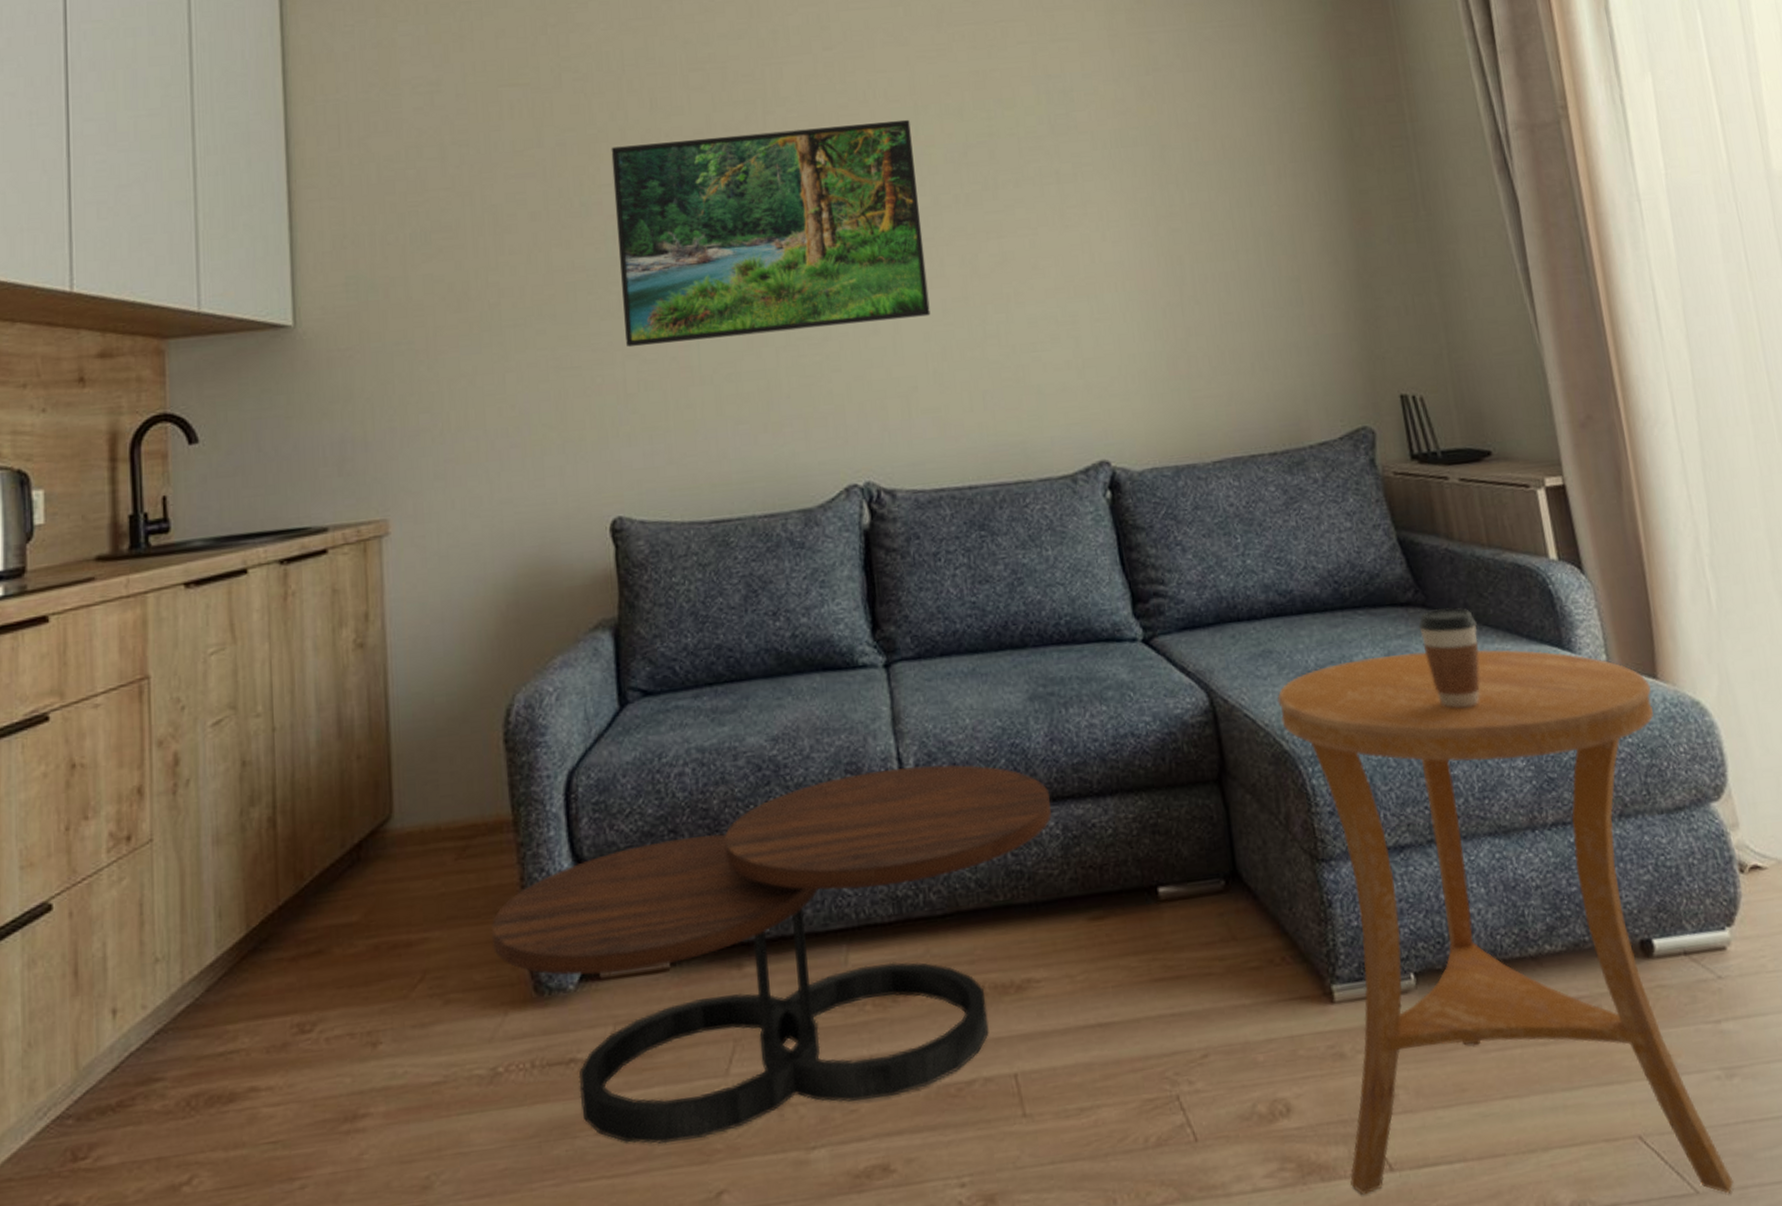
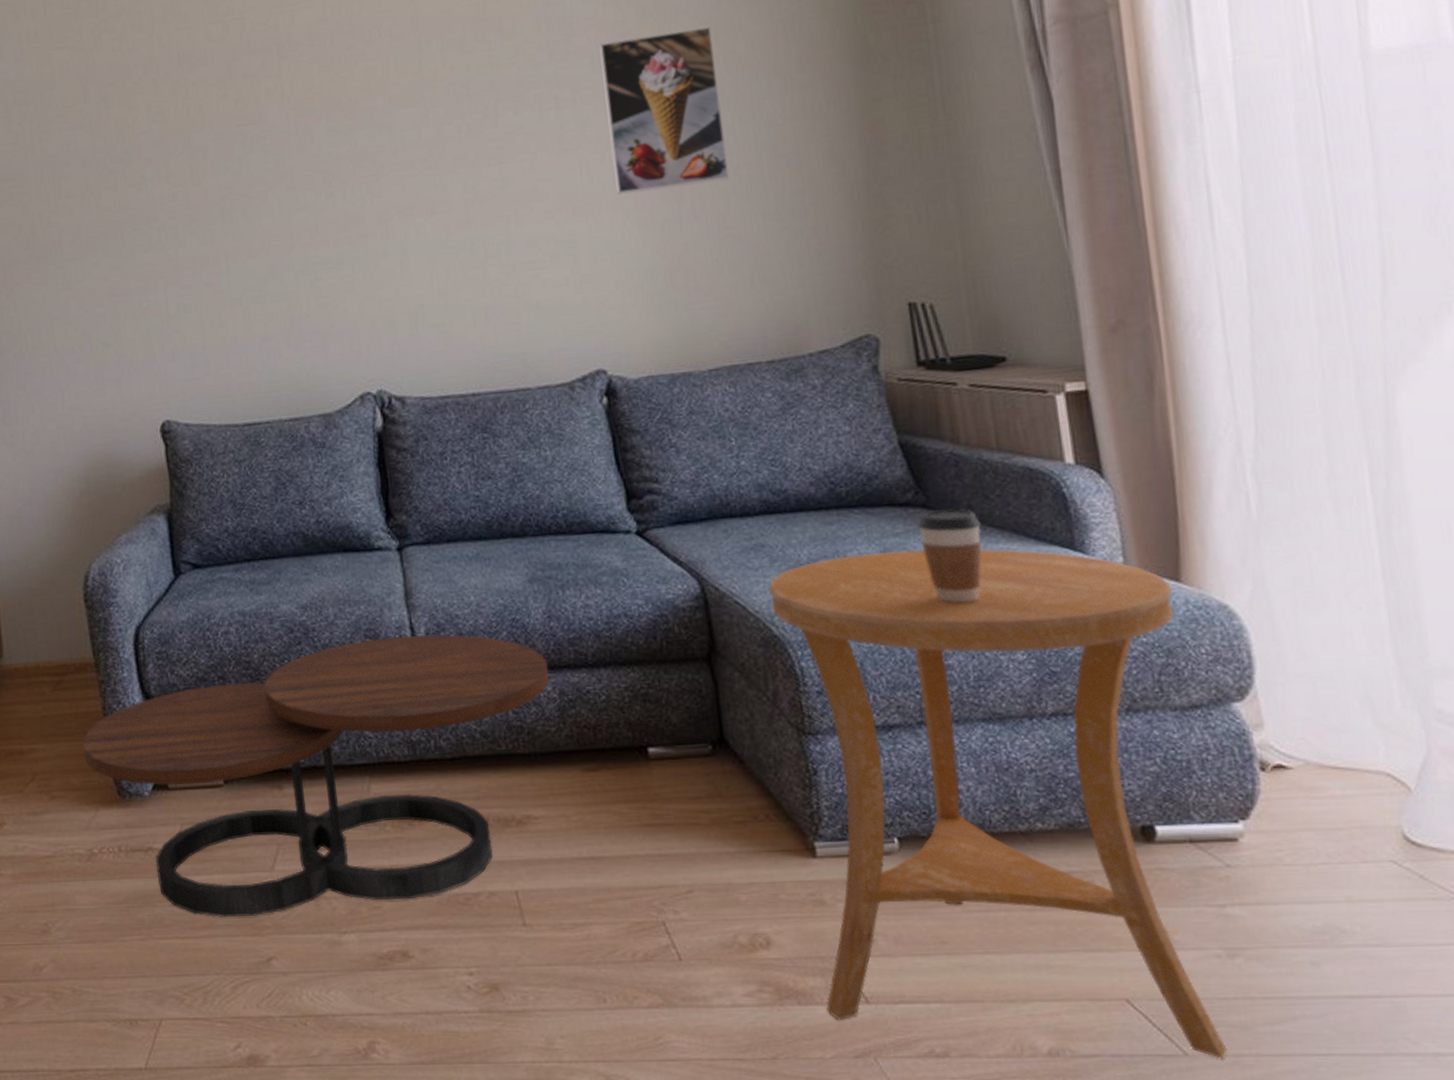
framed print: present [611,119,931,348] -> none [146,55,435,276]
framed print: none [1099,110,1229,276] -> present [598,26,730,196]

